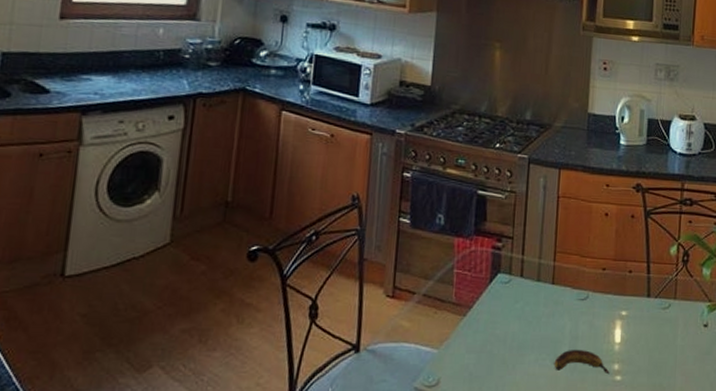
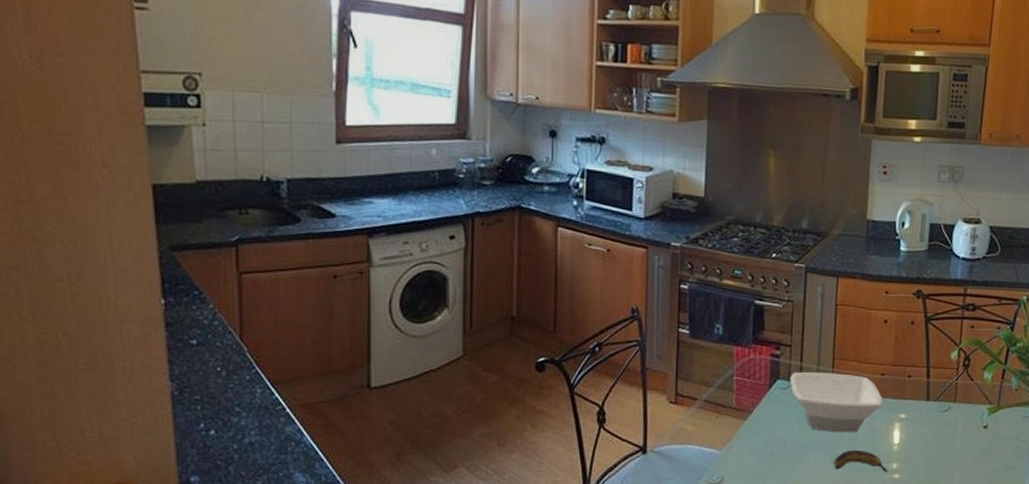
bowl: none [511,266,604,331] -> present [789,372,883,433]

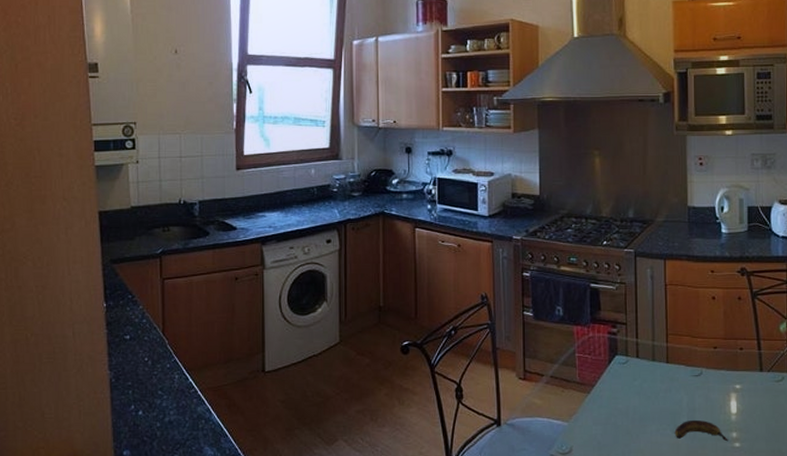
bowl: present [789,372,883,433] -> none [627,348,717,404]

